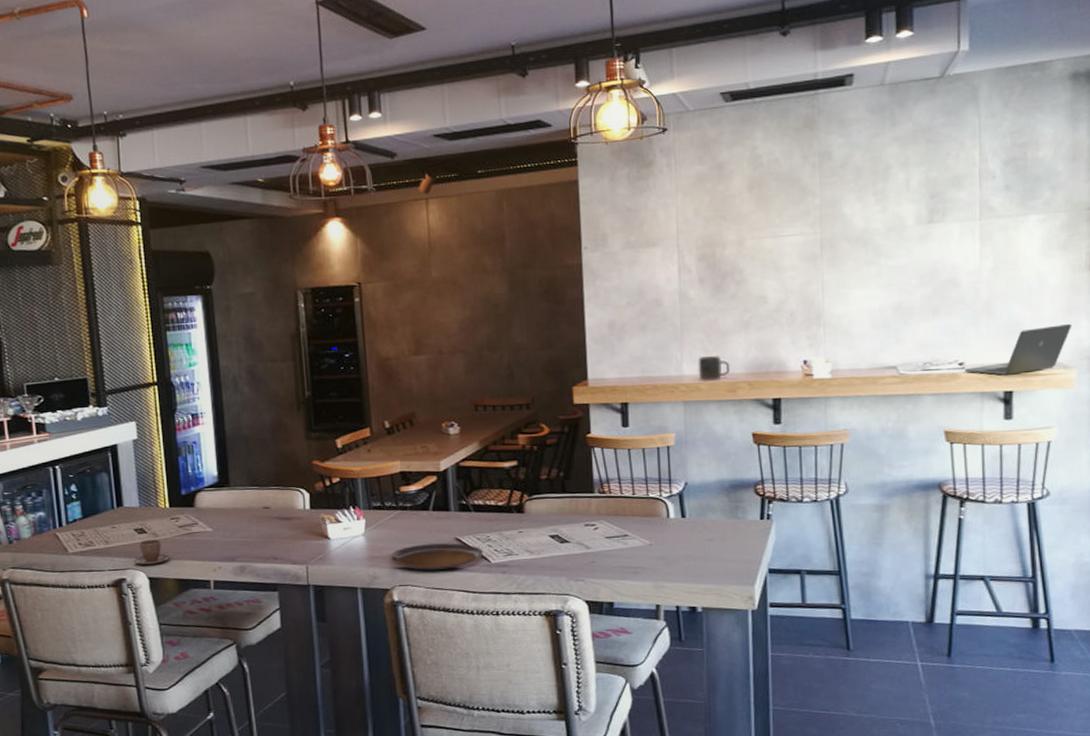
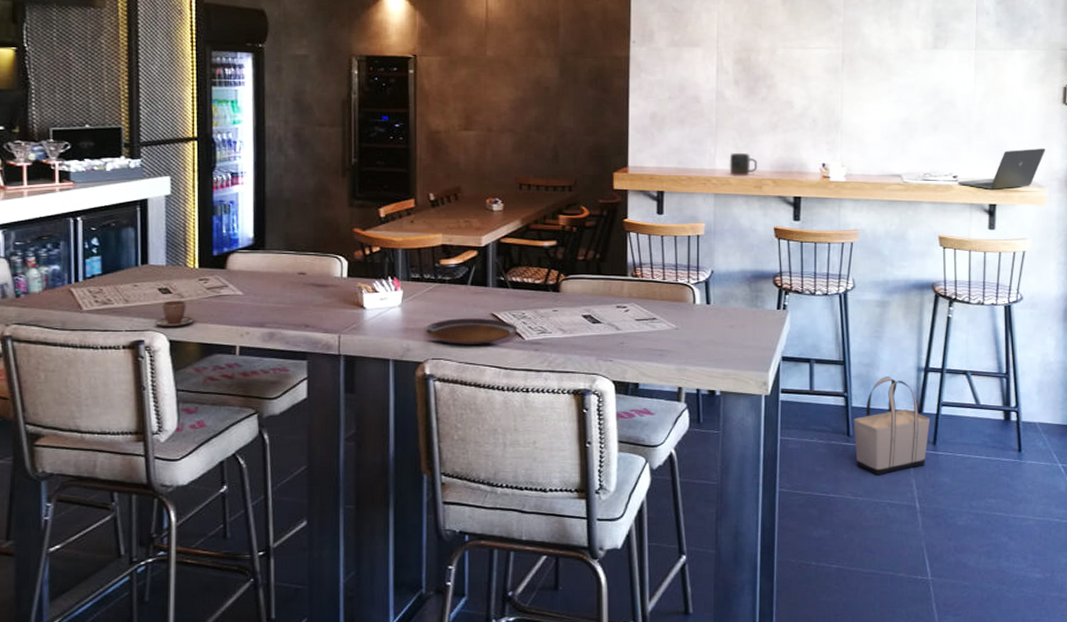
shopping bag: none [853,585,944,691] -> present [853,376,931,476]

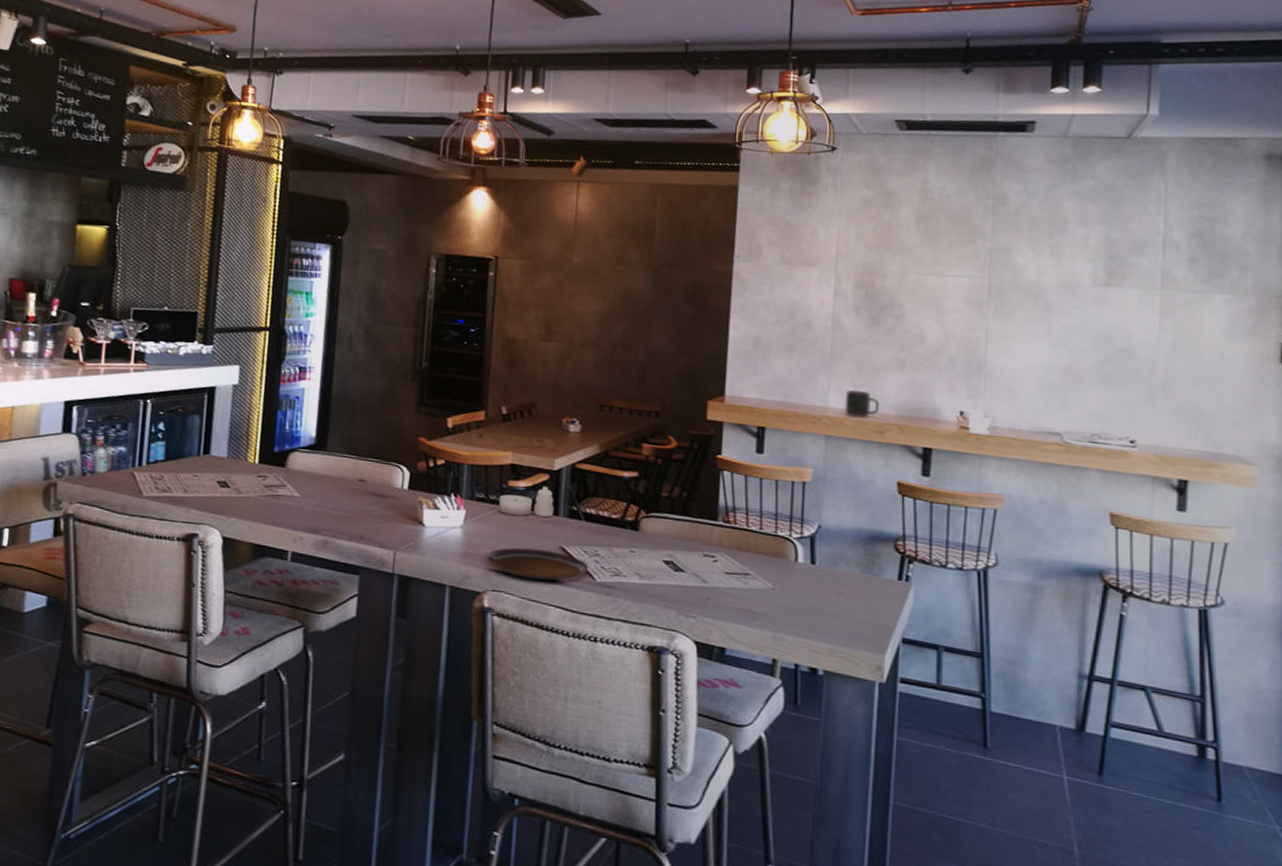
teacup: present [154,300,194,327] -> none [209,494,249,524]
sugar bowl: none [433,261,484,291] -> present [498,486,555,518]
shopping bag: present [853,376,931,476] -> none [992,679,1096,804]
laptop: present [957,148,1046,190] -> none [1135,415,1257,463]

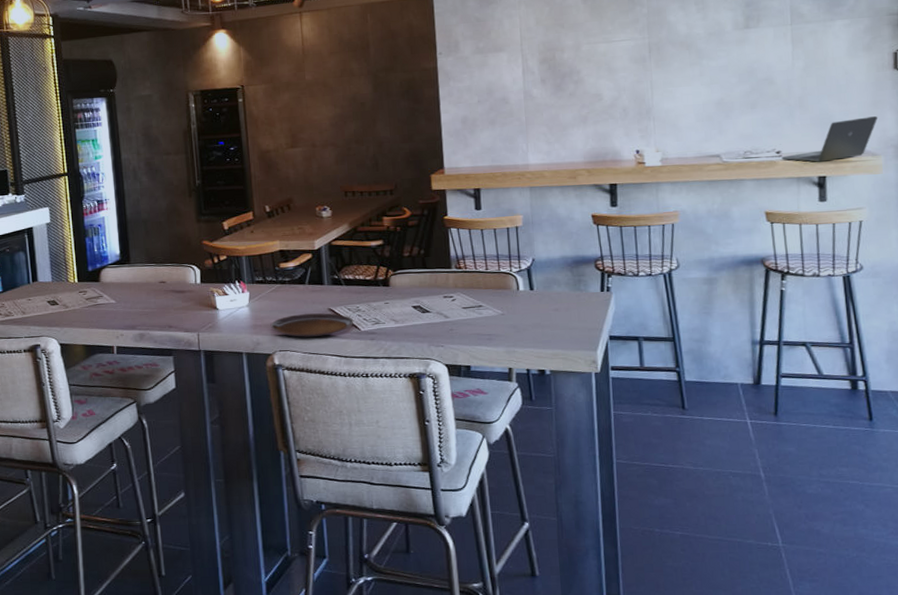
sugar bowl: present [498,486,555,518] -> none [274,263,320,291]
mug: present [844,389,880,420] -> none [541,146,571,170]
laptop: none [1135,415,1257,463] -> present [781,116,878,162]

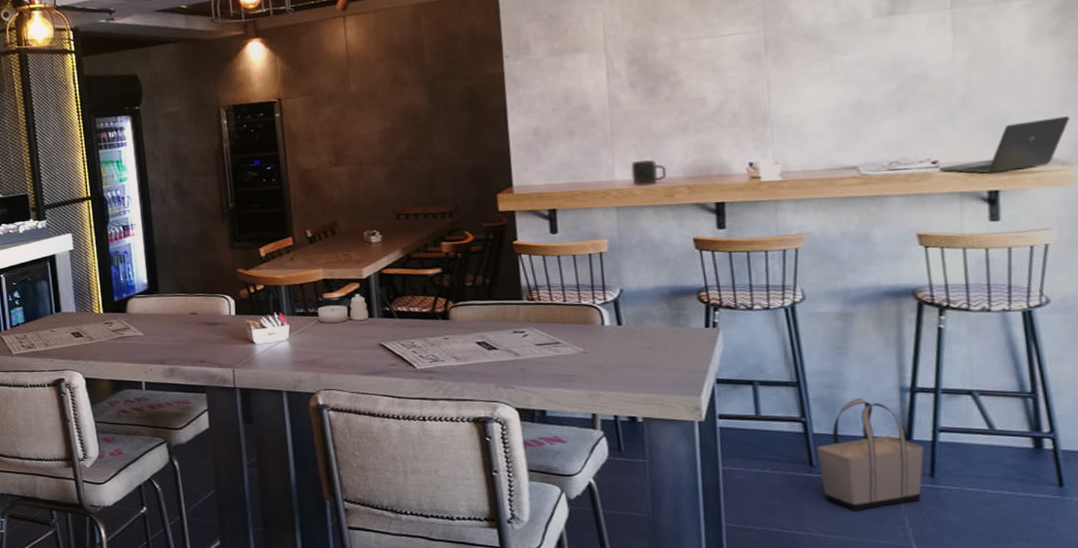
plate: present [270,313,354,337] -> none [313,348,409,375]
sugar bowl: none [274,263,320,291] -> present [317,293,369,324]
mug: none [541,146,571,170] -> present [630,159,667,187]
shopping bag: none [687,351,770,446] -> present [816,398,925,511]

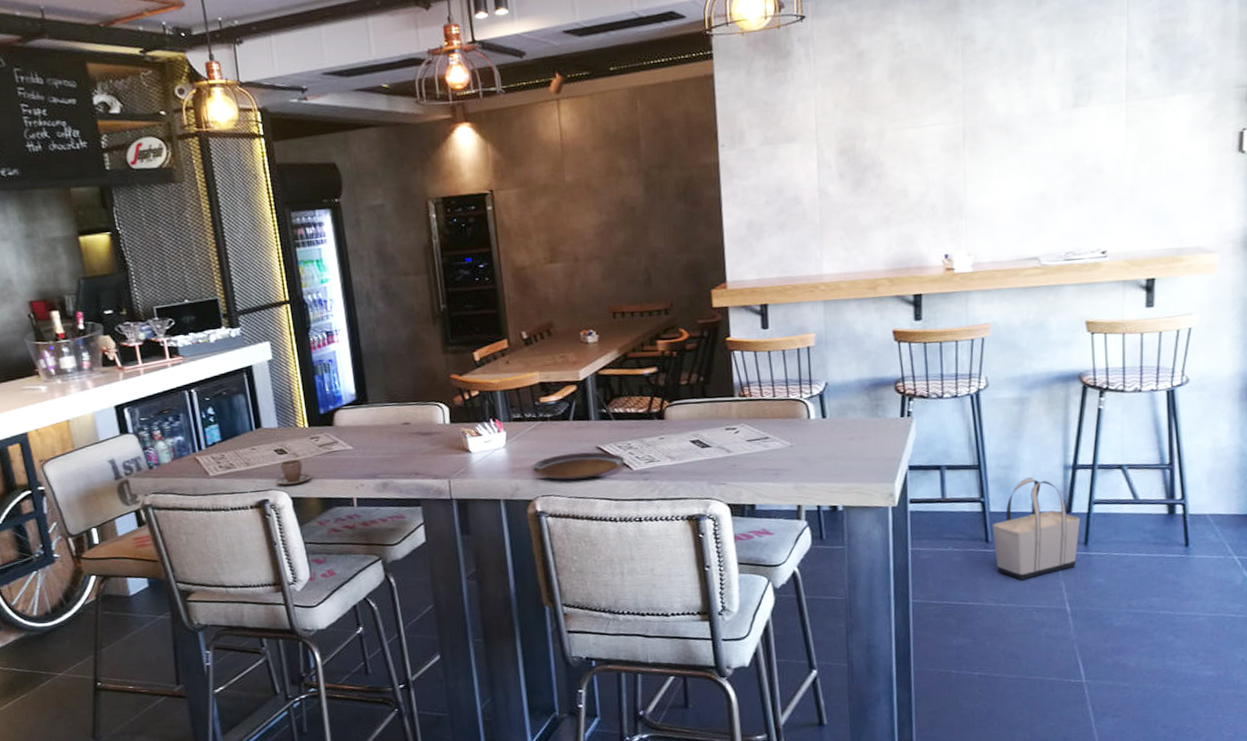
teacup: none [71,342,104,367] -> present [275,459,311,485]
plate: none [313,348,409,375] -> present [531,451,625,480]
sugar bowl: present [317,293,369,324] -> none [534,396,586,429]
mug: present [630,159,667,187] -> none [837,252,871,280]
laptop: present [938,116,1071,174] -> none [1107,207,1217,263]

